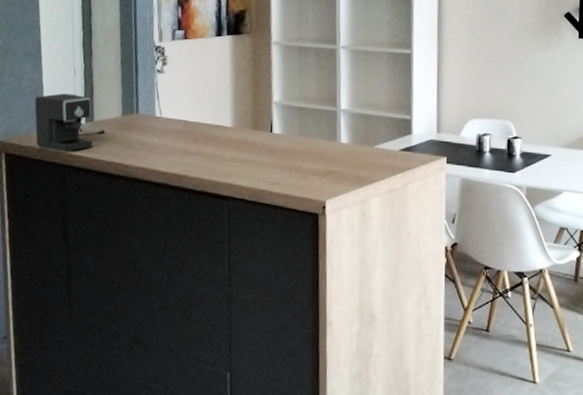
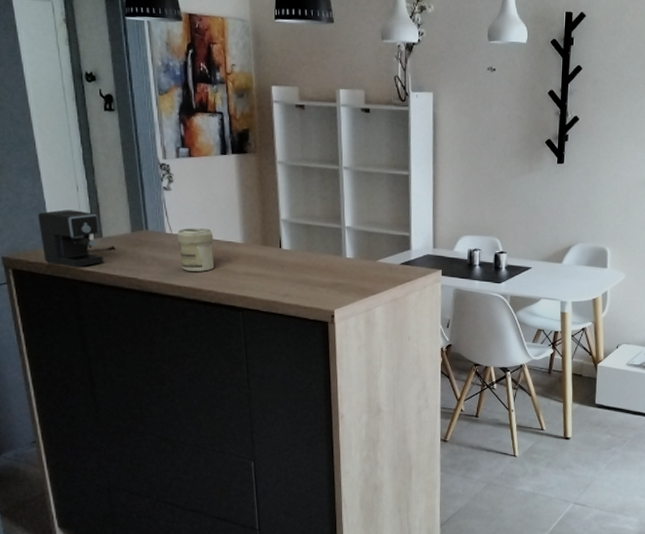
jar: none [166,111,203,157] -> present [177,228,215,272]

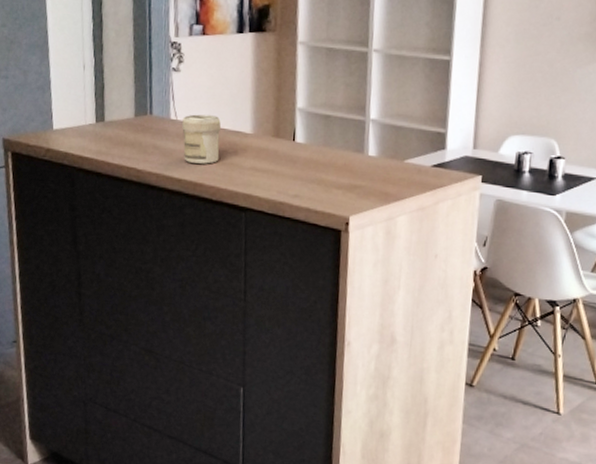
coffee maker: present [38,209,115,268] -> none [42,90,117,153]

